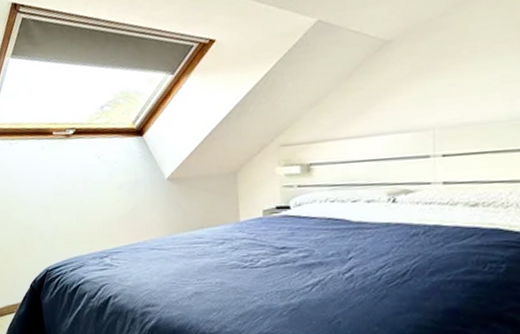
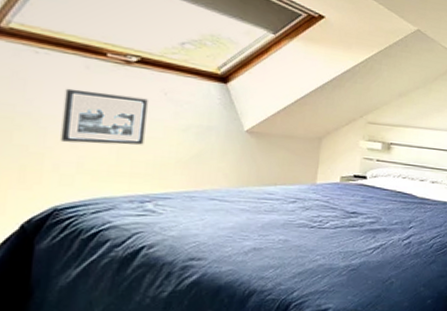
picture frame: none [34,165,93,214] -> present [60,88,148,145]

